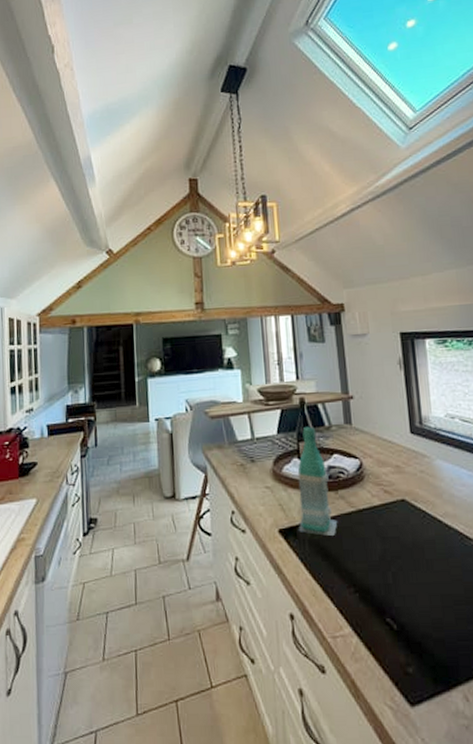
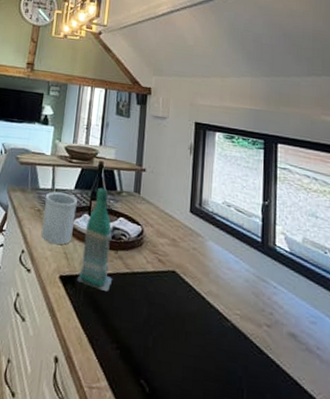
utensil holder: none [246,440,285,498] -> present [42,191,77,246]

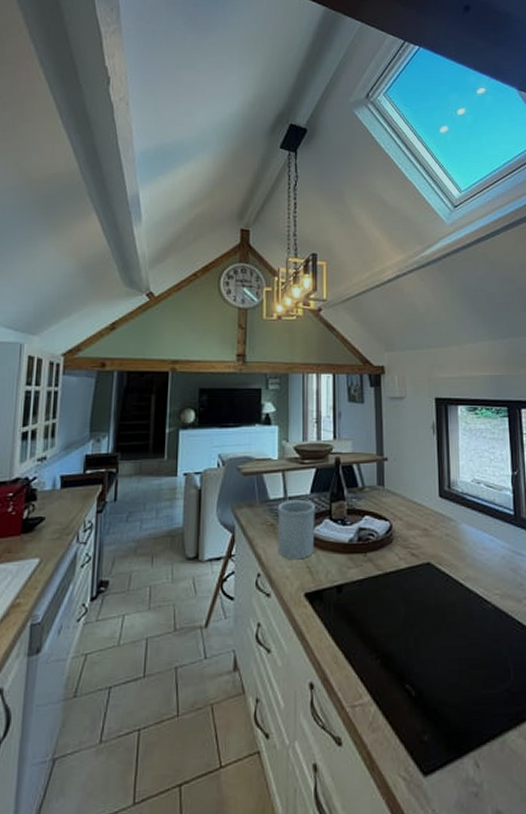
bottle: present [76,187,113,291] -> none [324,486,365,600]

